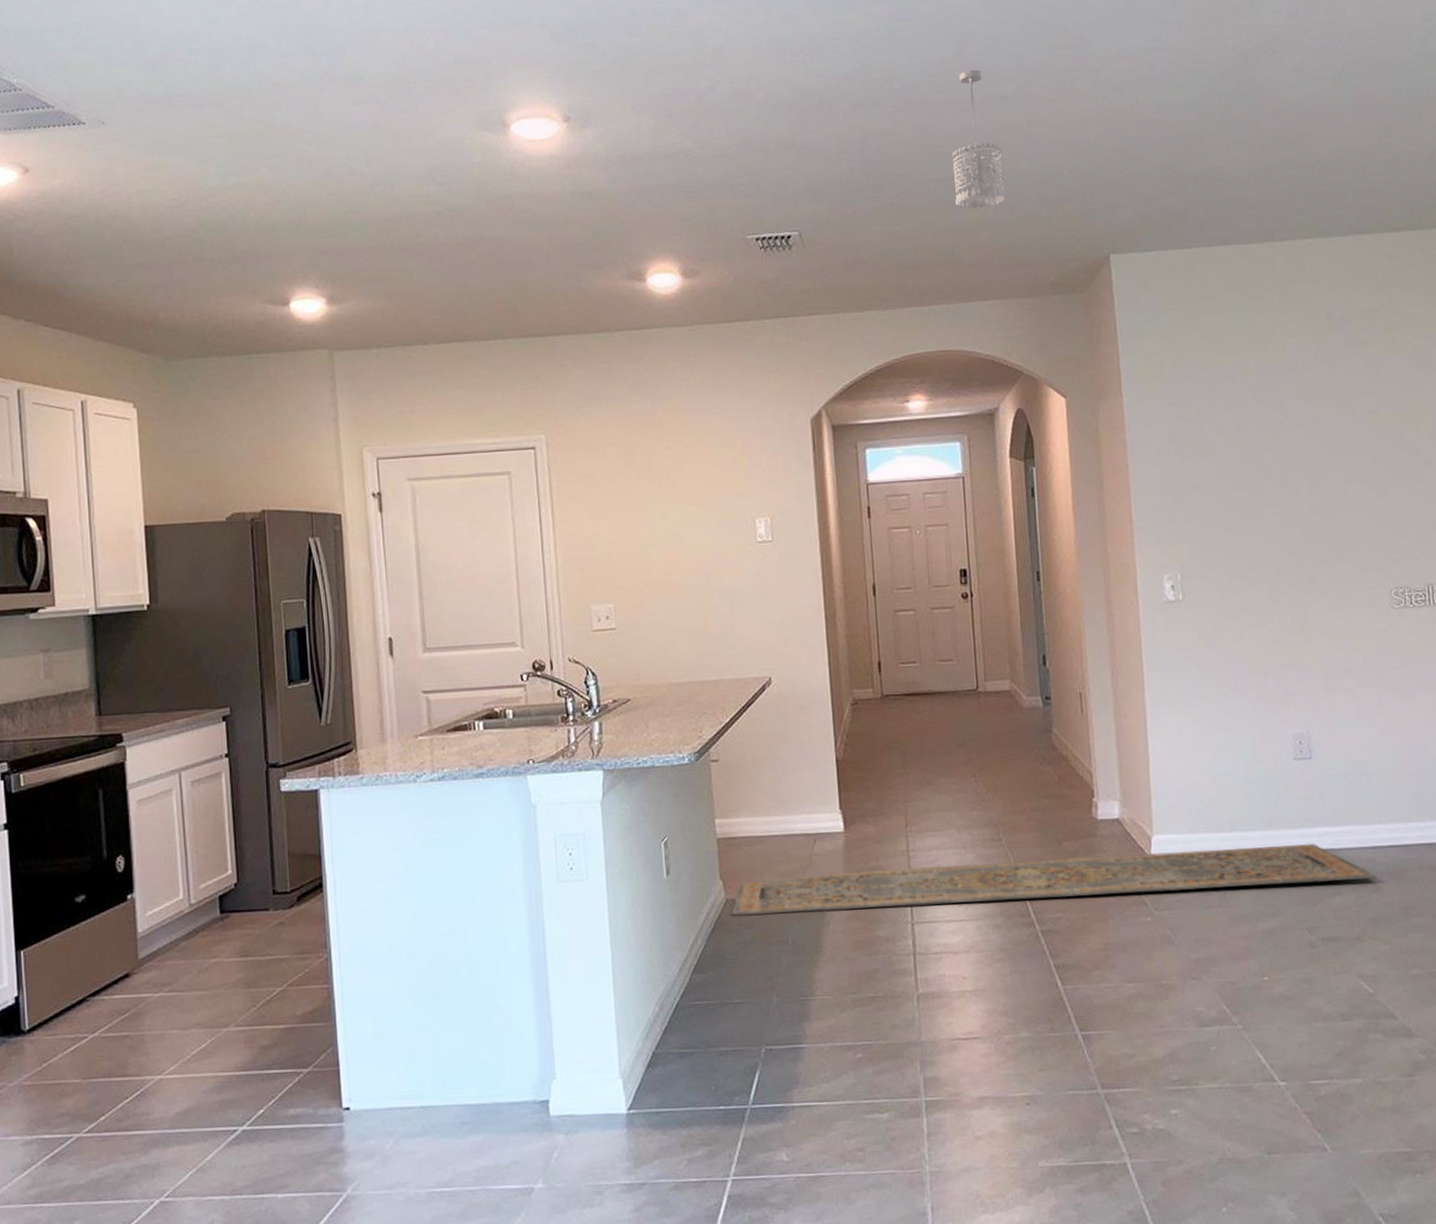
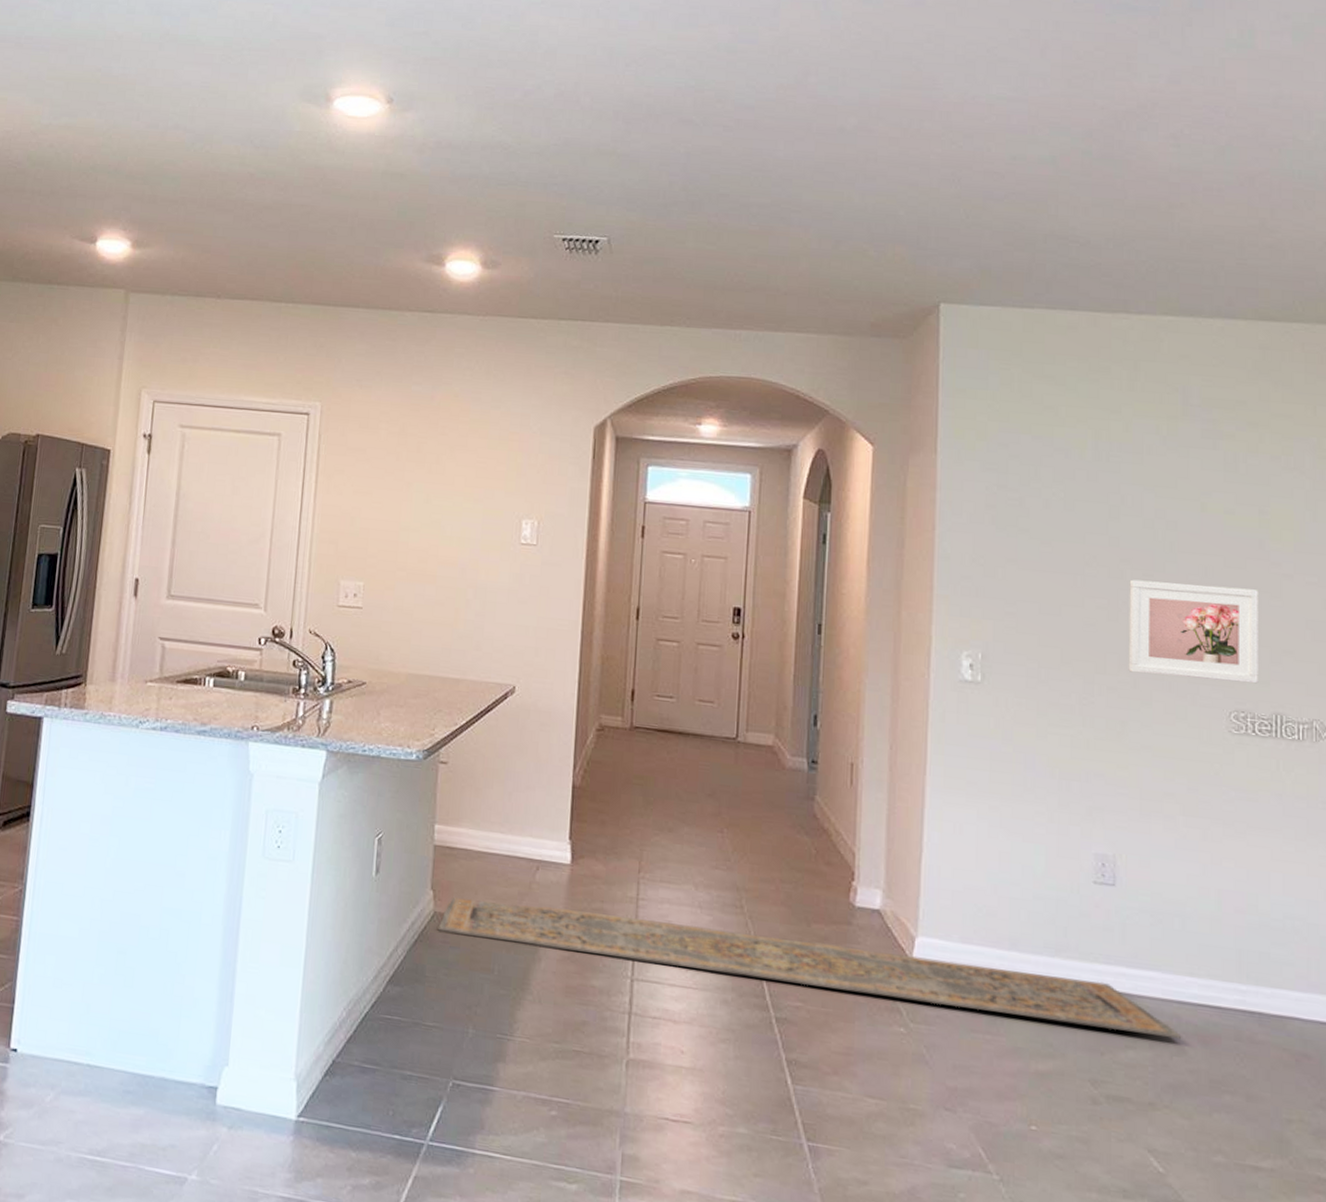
pendant light: present [952,69,1006,209] -> none [777,99,834,239]
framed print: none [1298,478,1411,569] -> present [1128,579,1258,684]

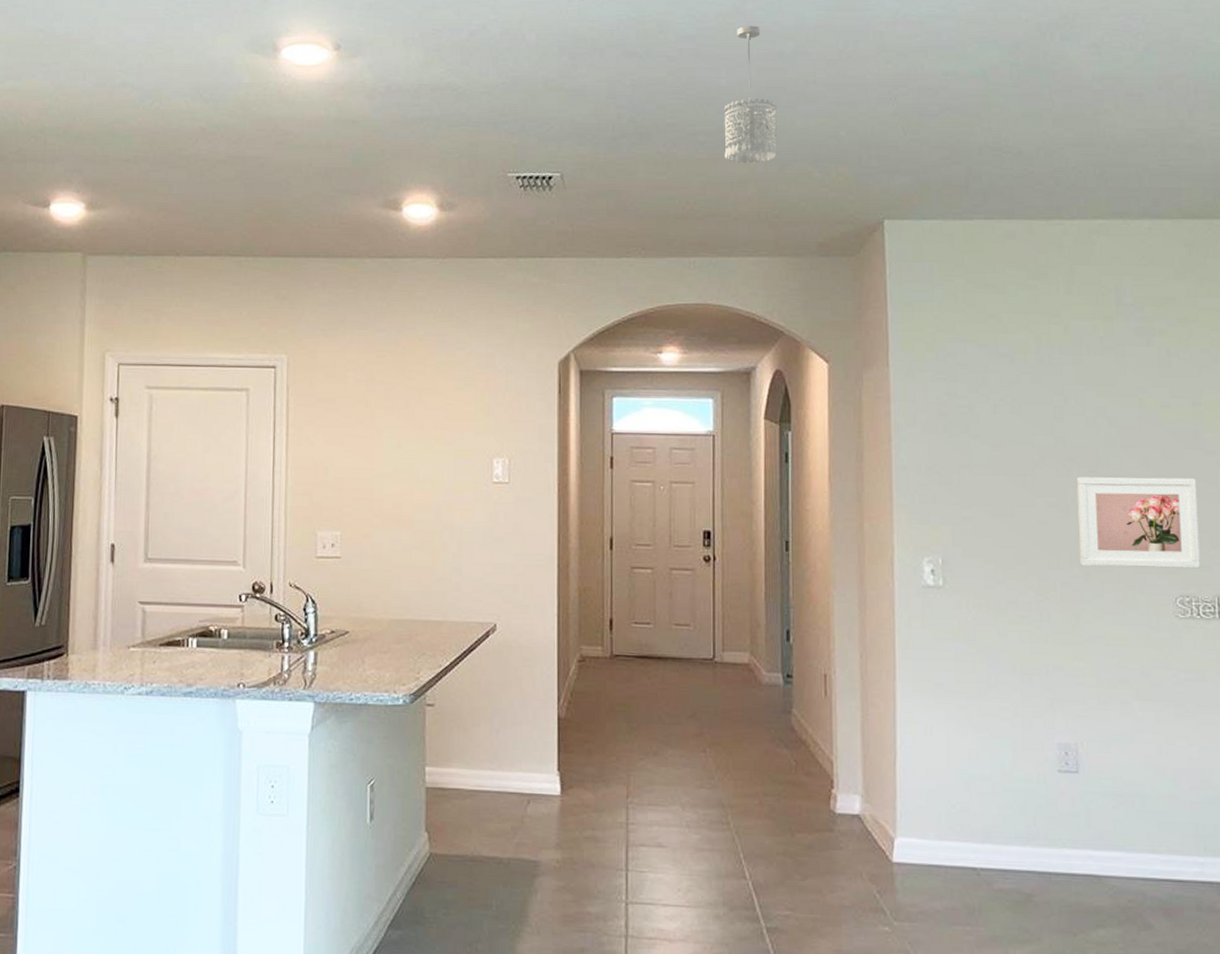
rug: present [437,897,1182,1040] -> none [434,837,1148,915]
pendant light: none [777,99,834,239] -> present [724,25,777,164]

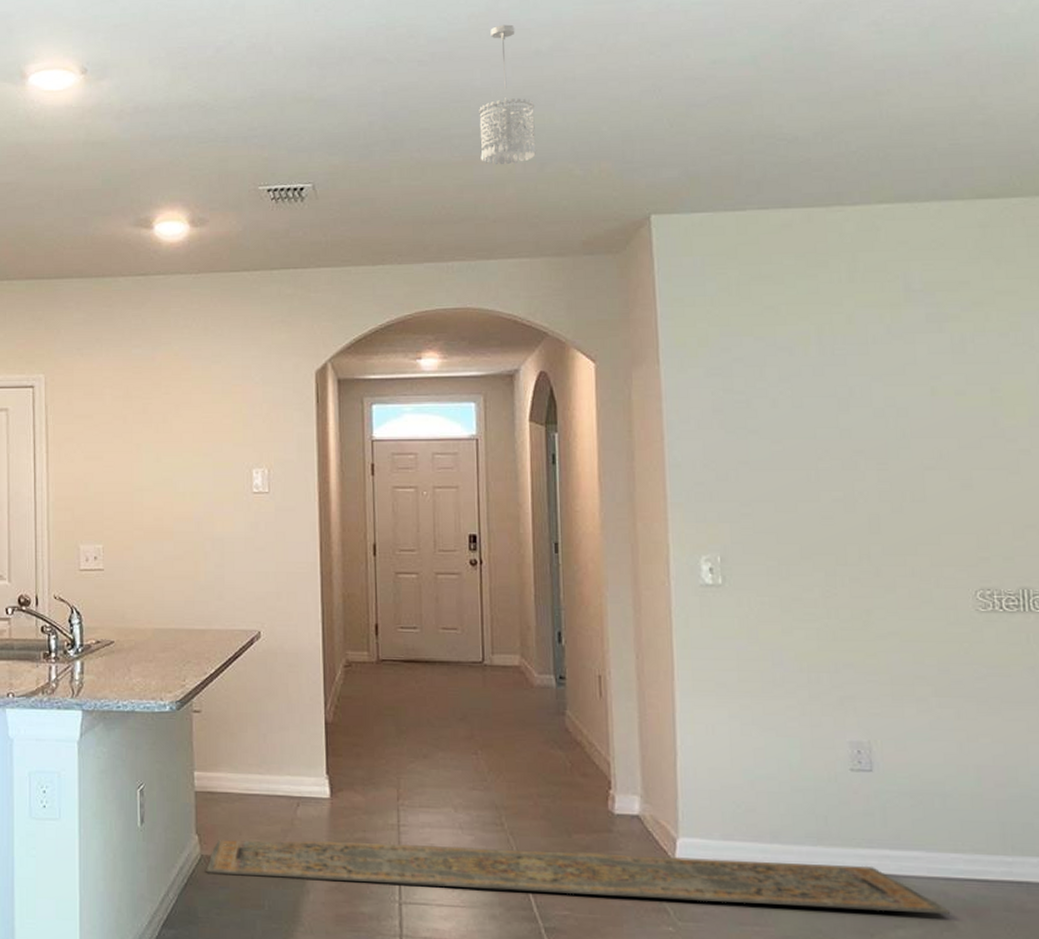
rug: none [434,837,1148,915] -> present [206,839,951,915]
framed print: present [1076,477,1200,569] -> none [864,468,1002,561]

